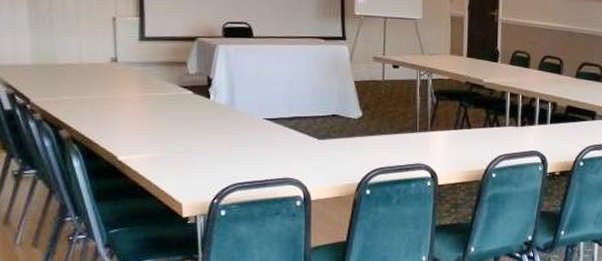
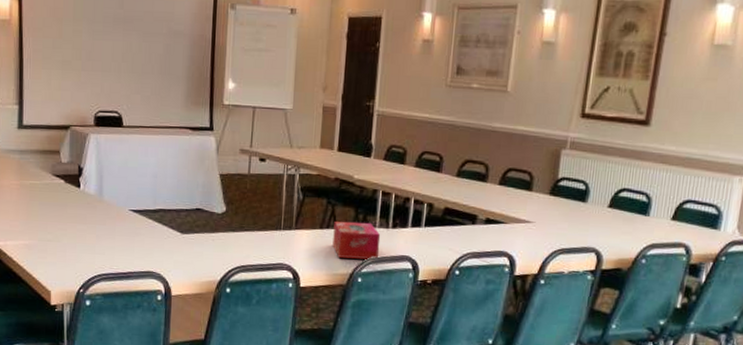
tissue box: none [467,122,511,156] -> present [332,222,381,260]

